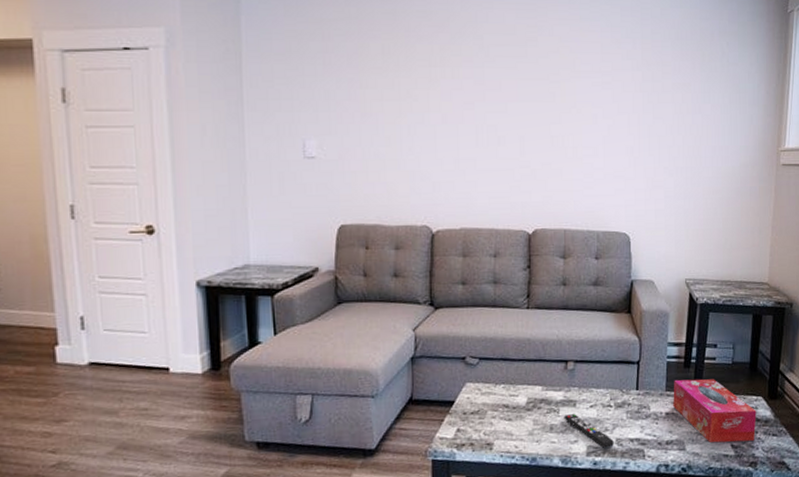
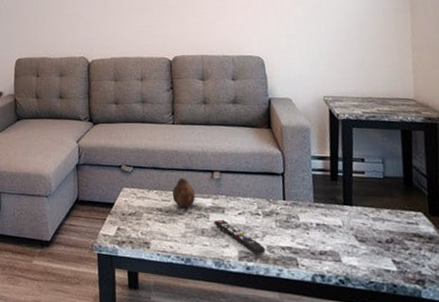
fruit: none [521,369,546,403] -> present [172,178,195,208]
tissue box: present [673,379,757,443] -> none [322,191,419,258]

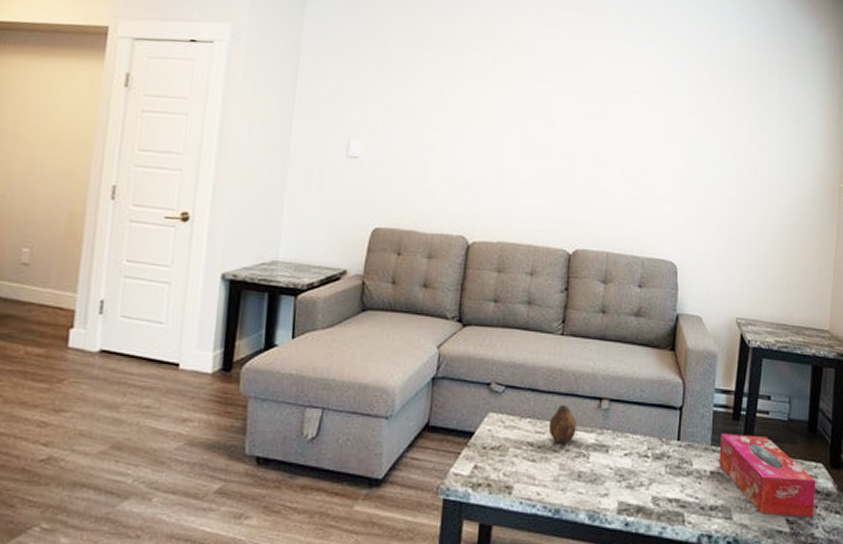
remote control: present [213,219,265,254] -> none [594,460,649,506]
tissue box: none [322,191,419,258] -> present [719,433,816,518]

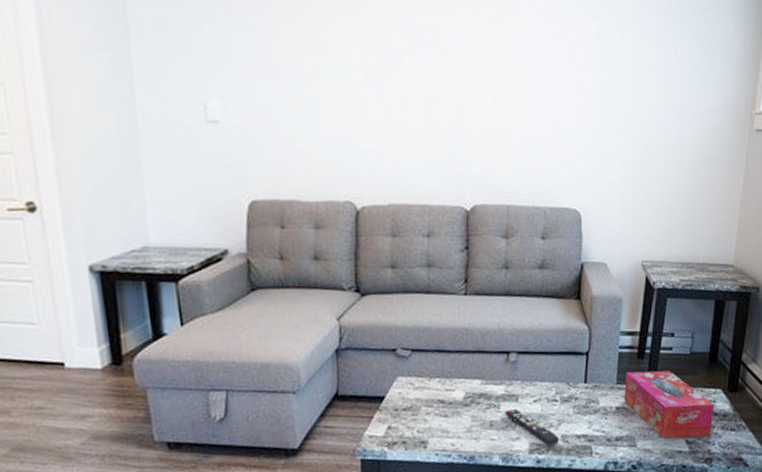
fruit: present [548,404,576,444] -> none [458,362,486,398]
remote control: none [594,460,649,506] -> present [505,408,559,445]

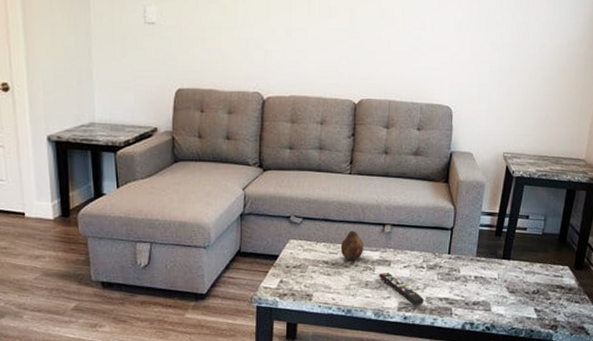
fruit: none [458,362,486,398] -> present [340,230,364,261]
tissue box: present [624,370,714,439] -> none [482,246,562,307]

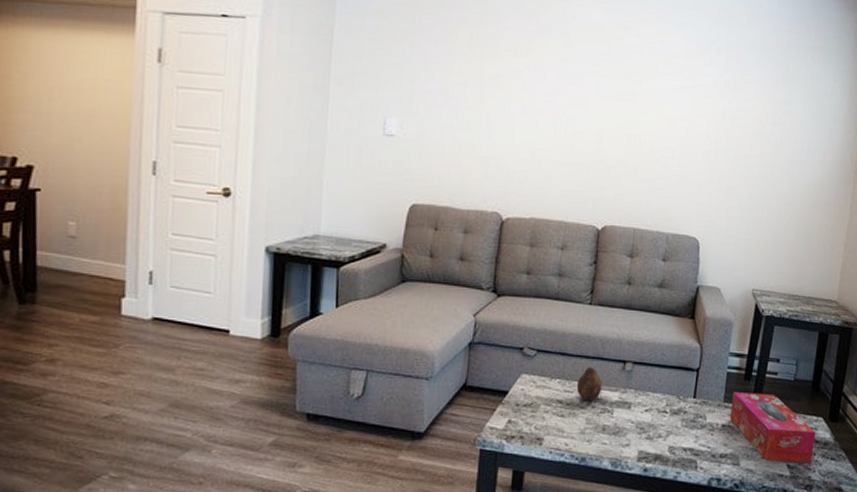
remote control: present [378,272,424,305] -> none [617,415,666,455]
tissue box: none [482,246,562,307] -> present [730,391,816,464]

